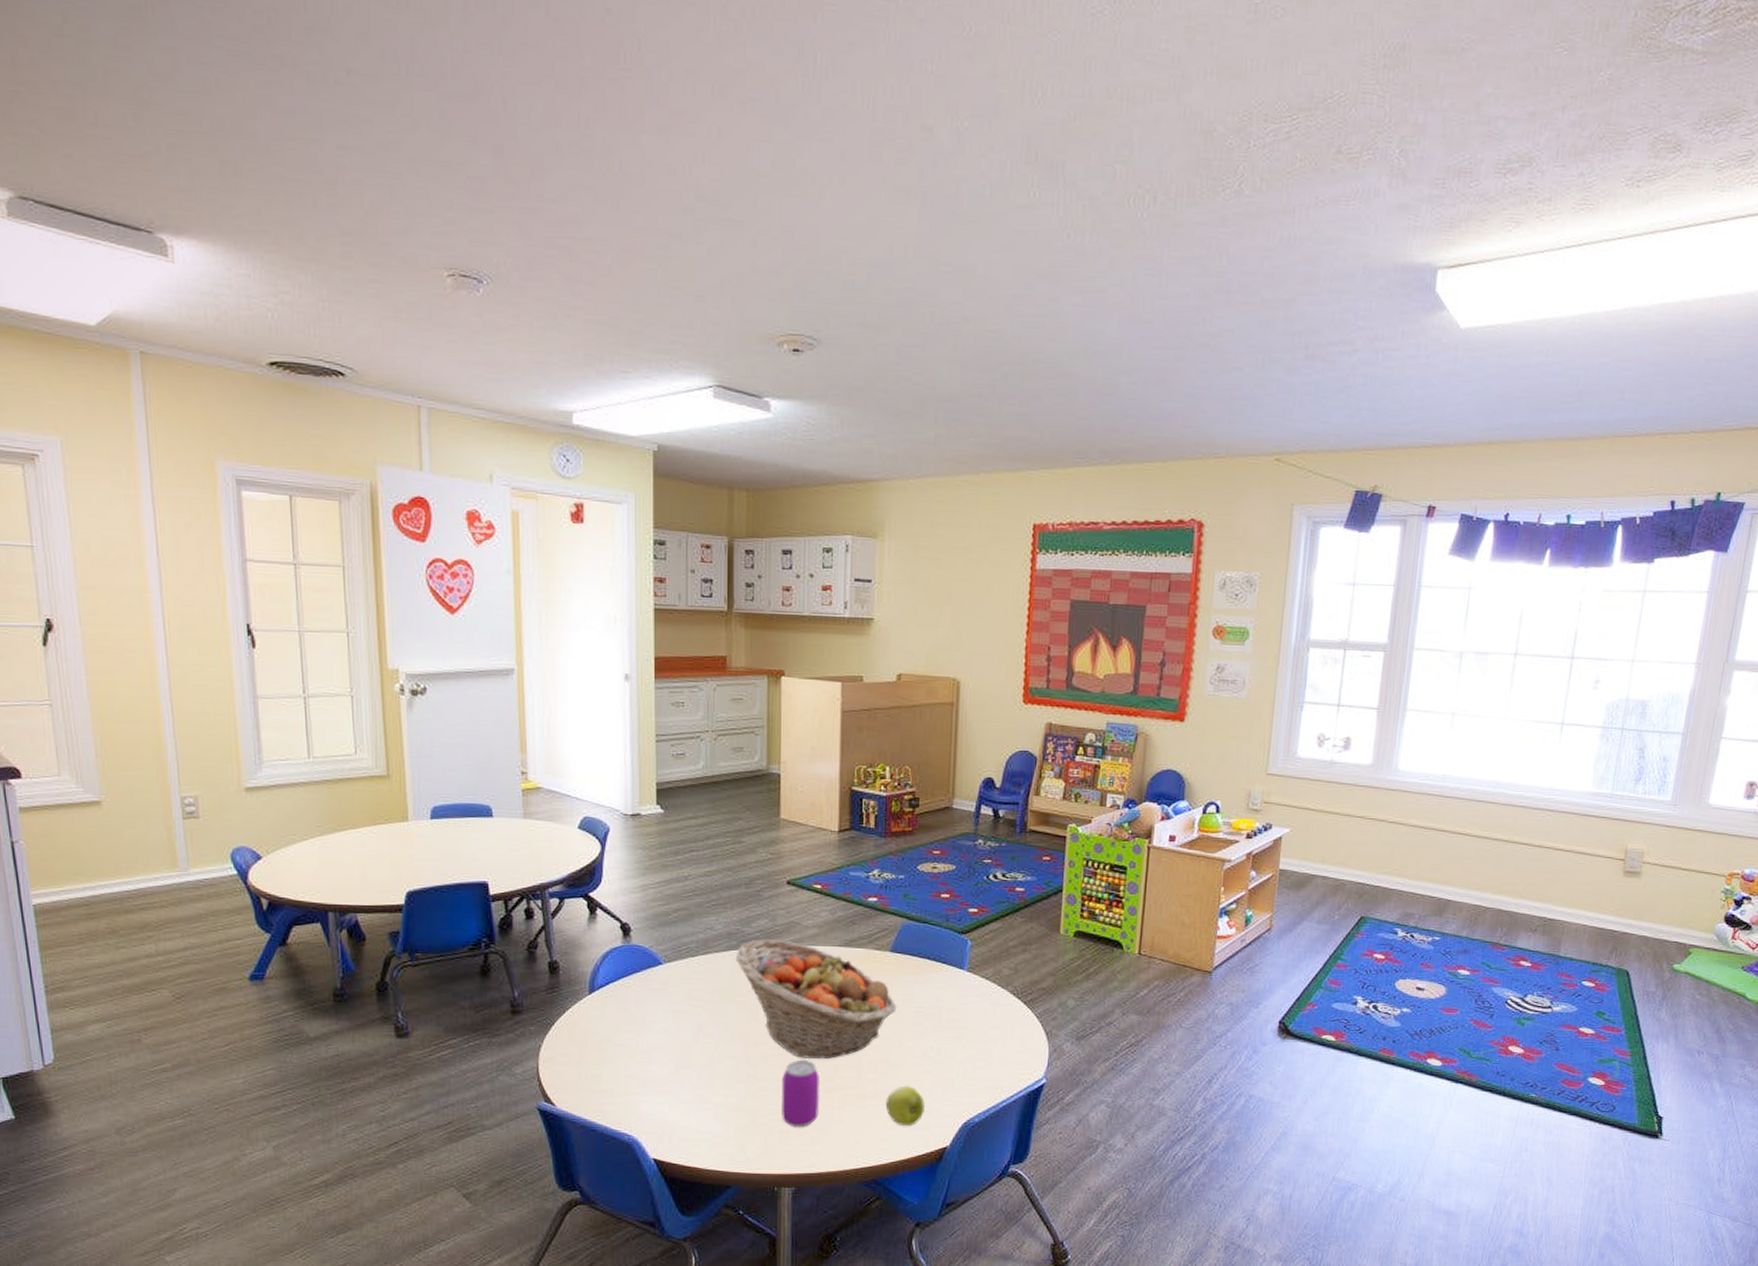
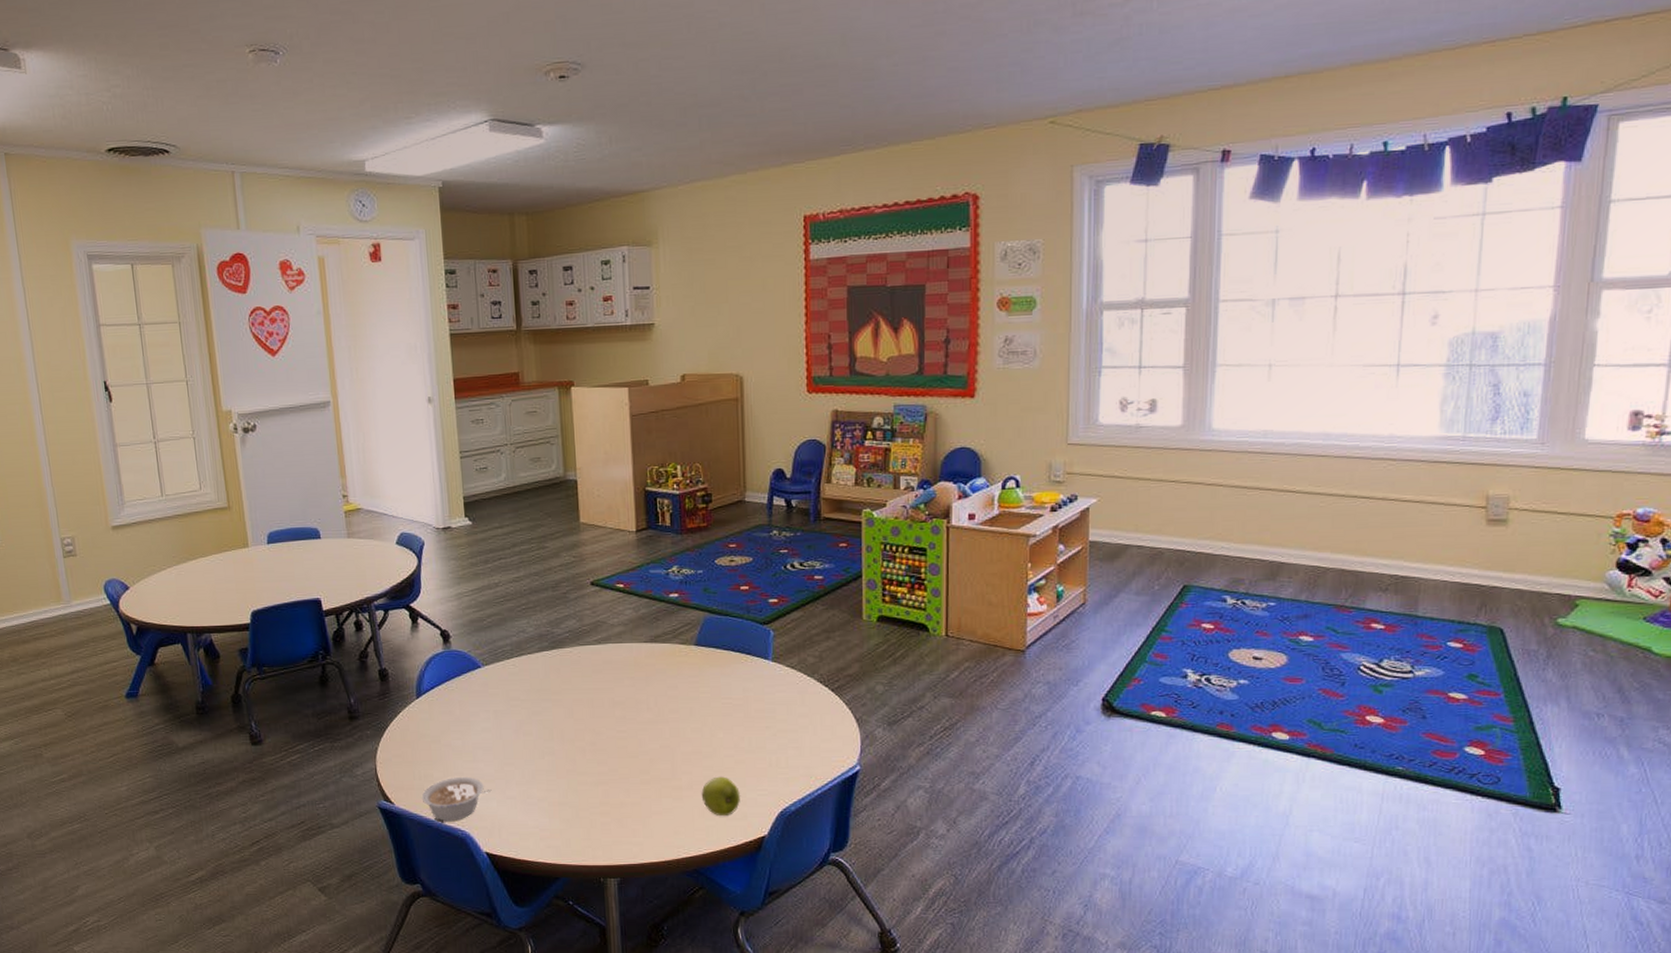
legume: none [587,1078,665,1126] -> present [421,776,492,822]
fruit basket: present [735,939,897,1059] -> none [548,639,705,753]
beverage can: present [780,1059,819,1127] -> none [599,753,637,820]

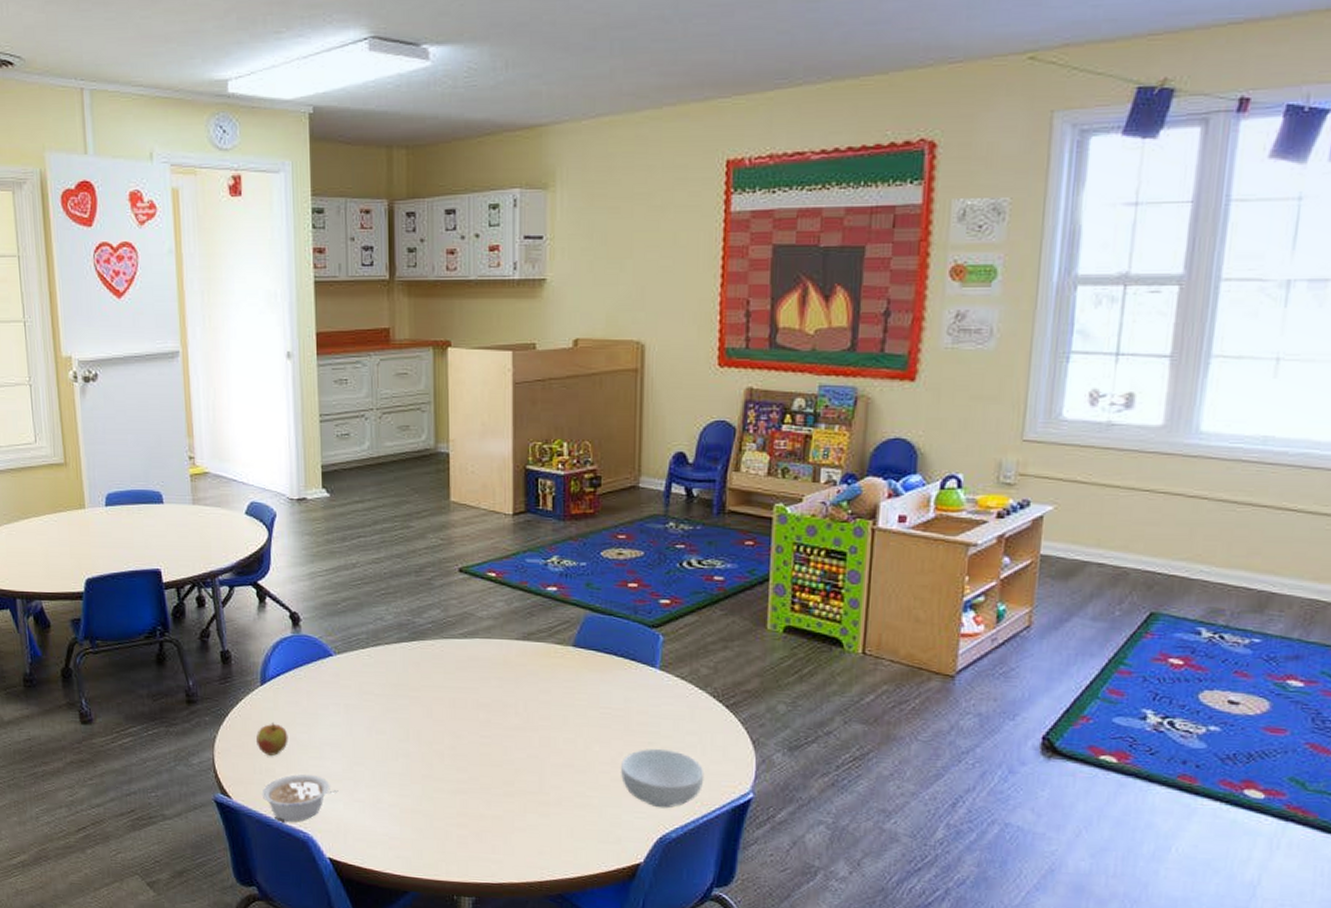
apple: none [415,731,444,762] -> present [256,721,288,756]
apple: present [701,776,741,815] -> none [571,794,616,838]
cereal bowl: none [742,732,817,785] -> present [620,749,705,808]

